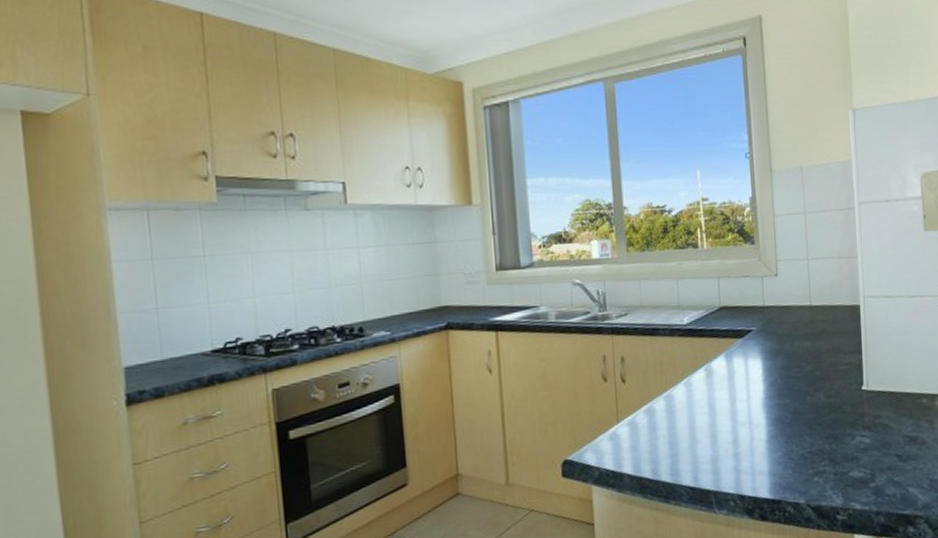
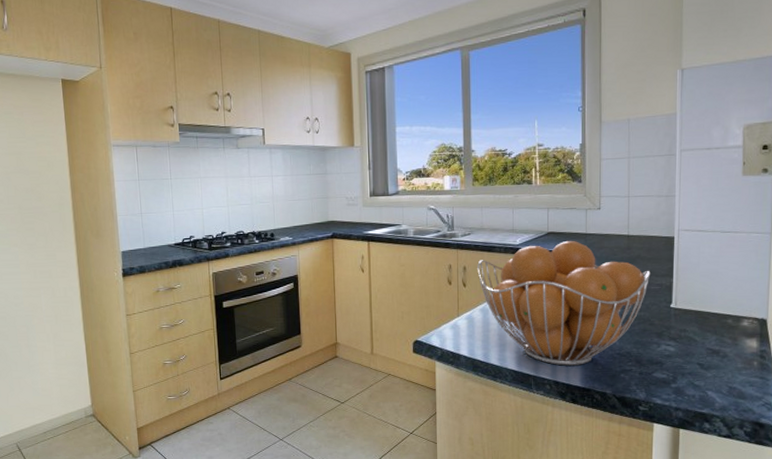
fruit basket: none [638,315,838,475] -> present [477,240,651,366]

